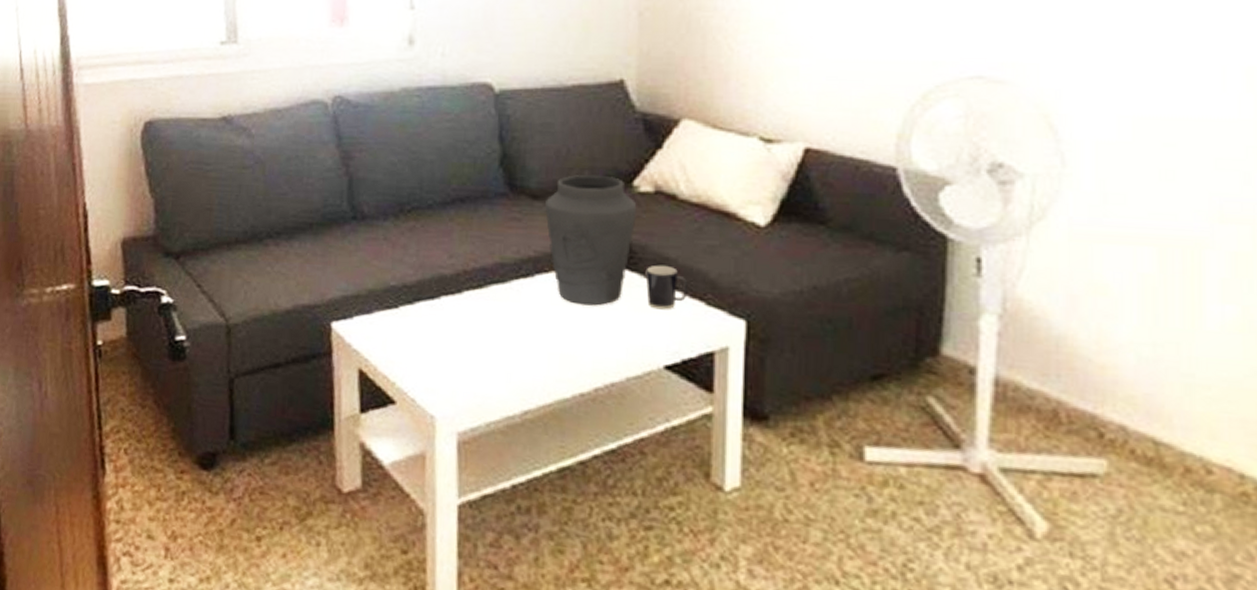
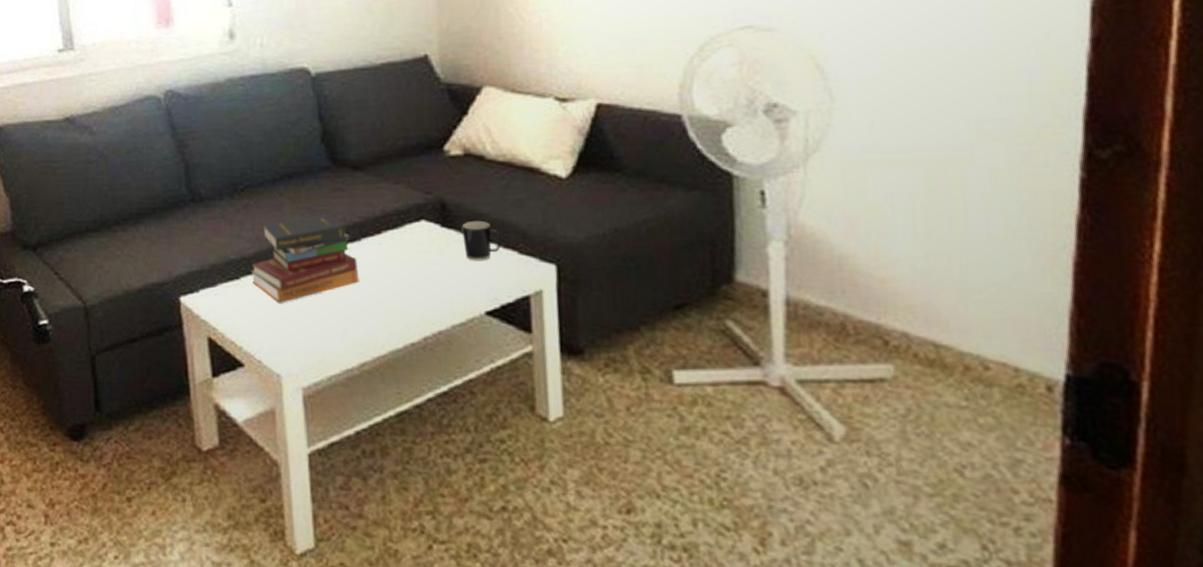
books: none [411,243,529,338] -> present [251,213,359,303]
vase: present [545,174,637,306] -> none [365,143,449,263]

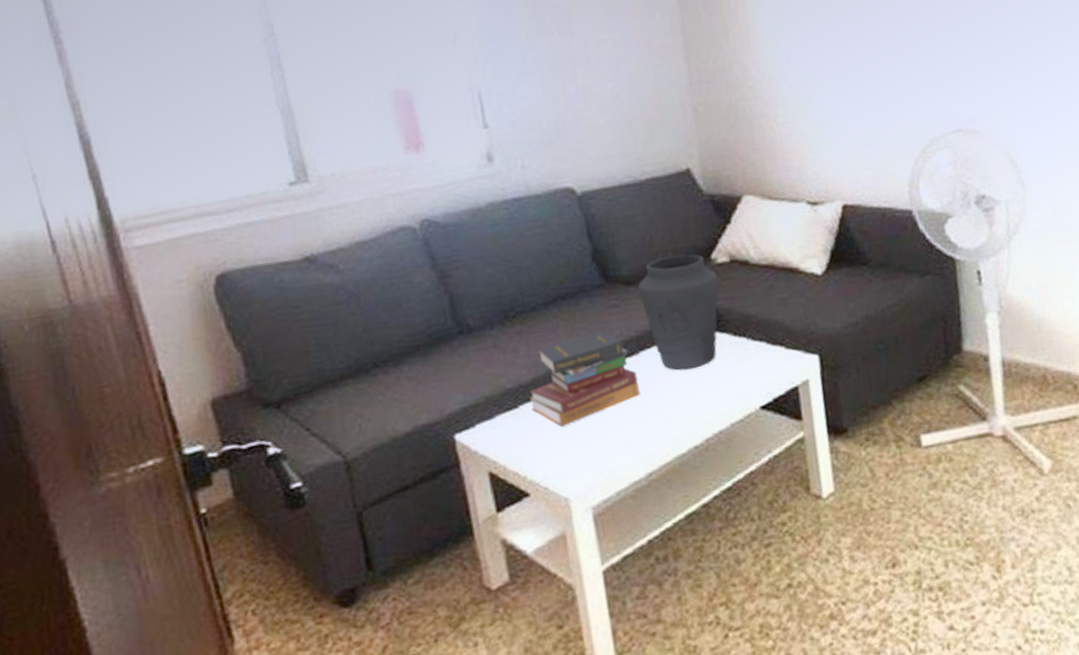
vase: none [365,143,449,263] -> present [638,254,719,371]
mug: present [461,220,502,261] -> none [732,321,770,361]

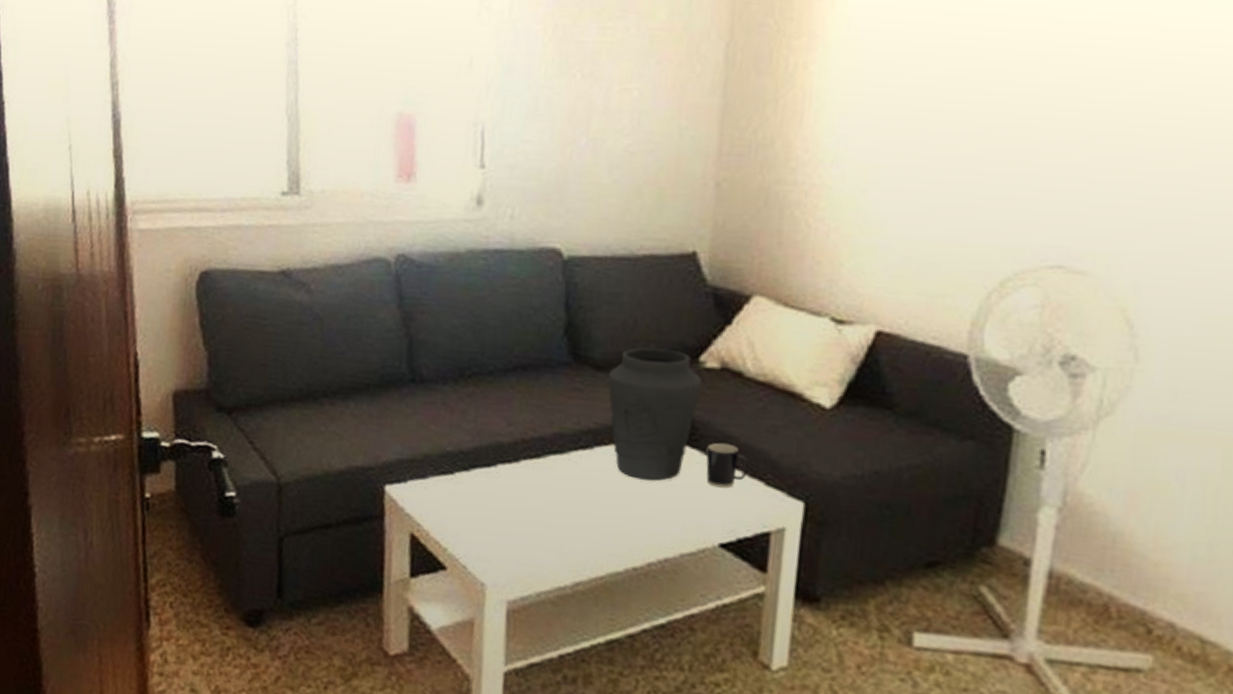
books: present [529,330,640,427] -> none [467,413,586,506]
mug: none [732,321,770,361] -> present [706,442,749,488]

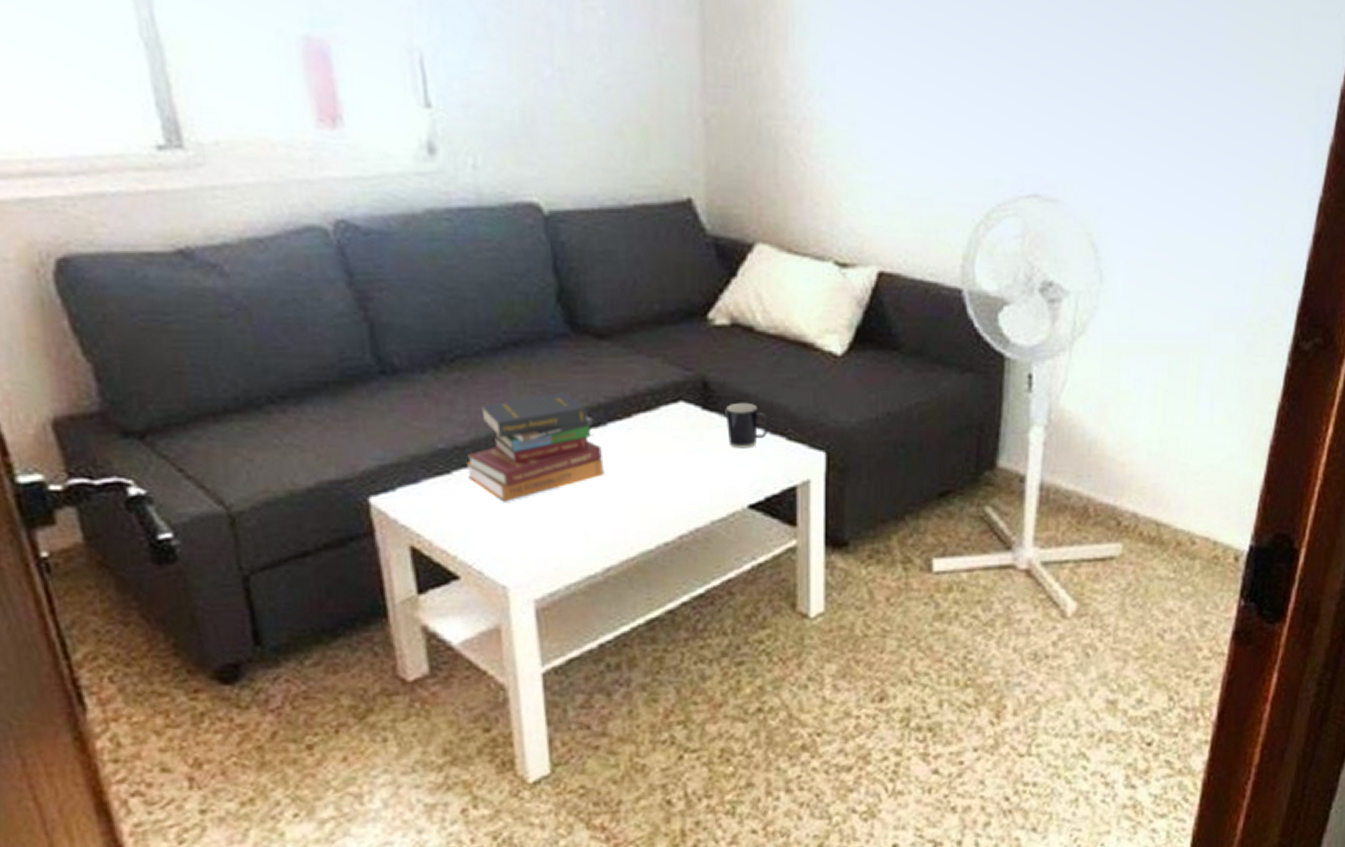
books: none [467,413,586,506] -> present [466,392,604,502]
vase: present [608,347,702,481] -> none [613,308,713,451]

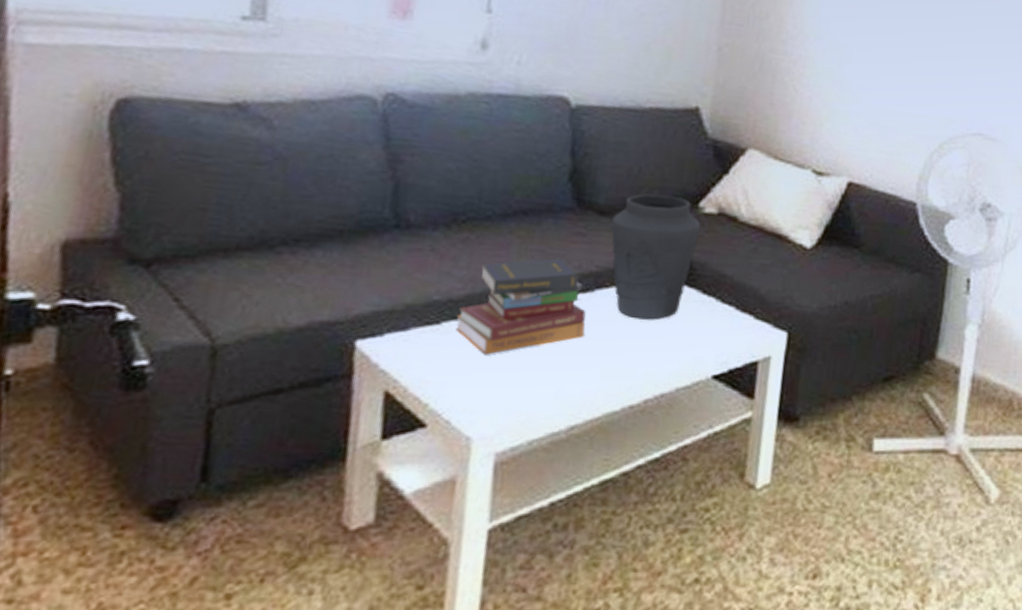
vase: none [613,308,713,451] -> present [611,193,701,320]
mug: present [725,402,769,449] -> none [702,281,741,324]

